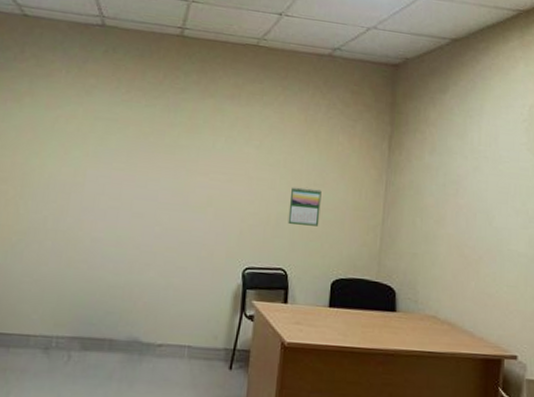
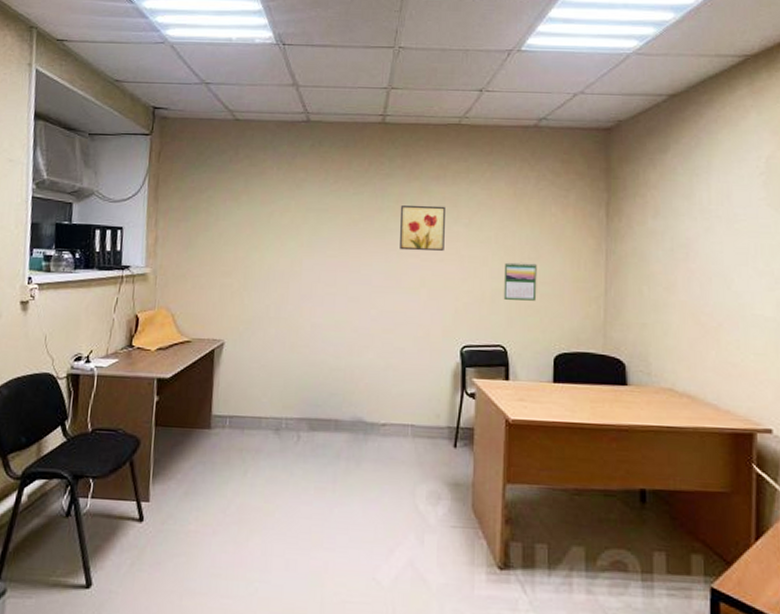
wall art: none [189,122,238,171] -> present [400,205,445,251]

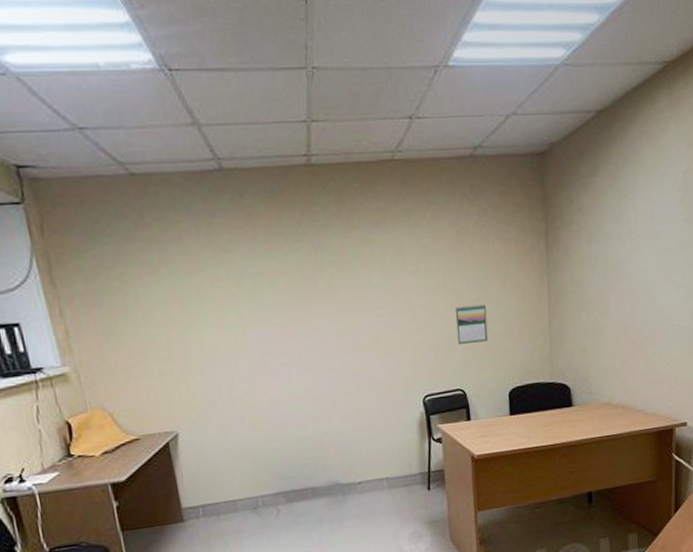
wall art: present [400,205,445,251] -> none [344,254,395,308]

